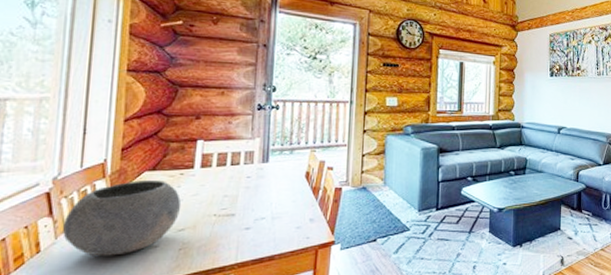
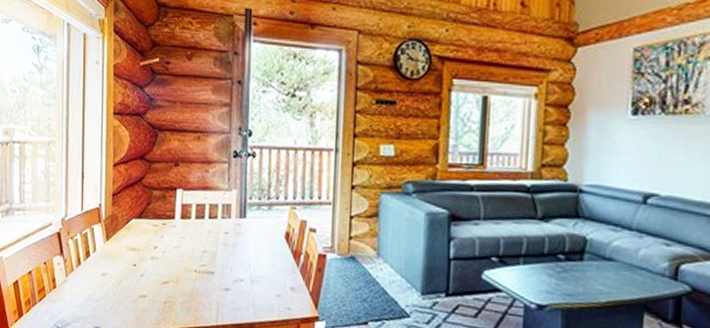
bowl: present [63,180,182,257] -> none [71,227,165,300]

